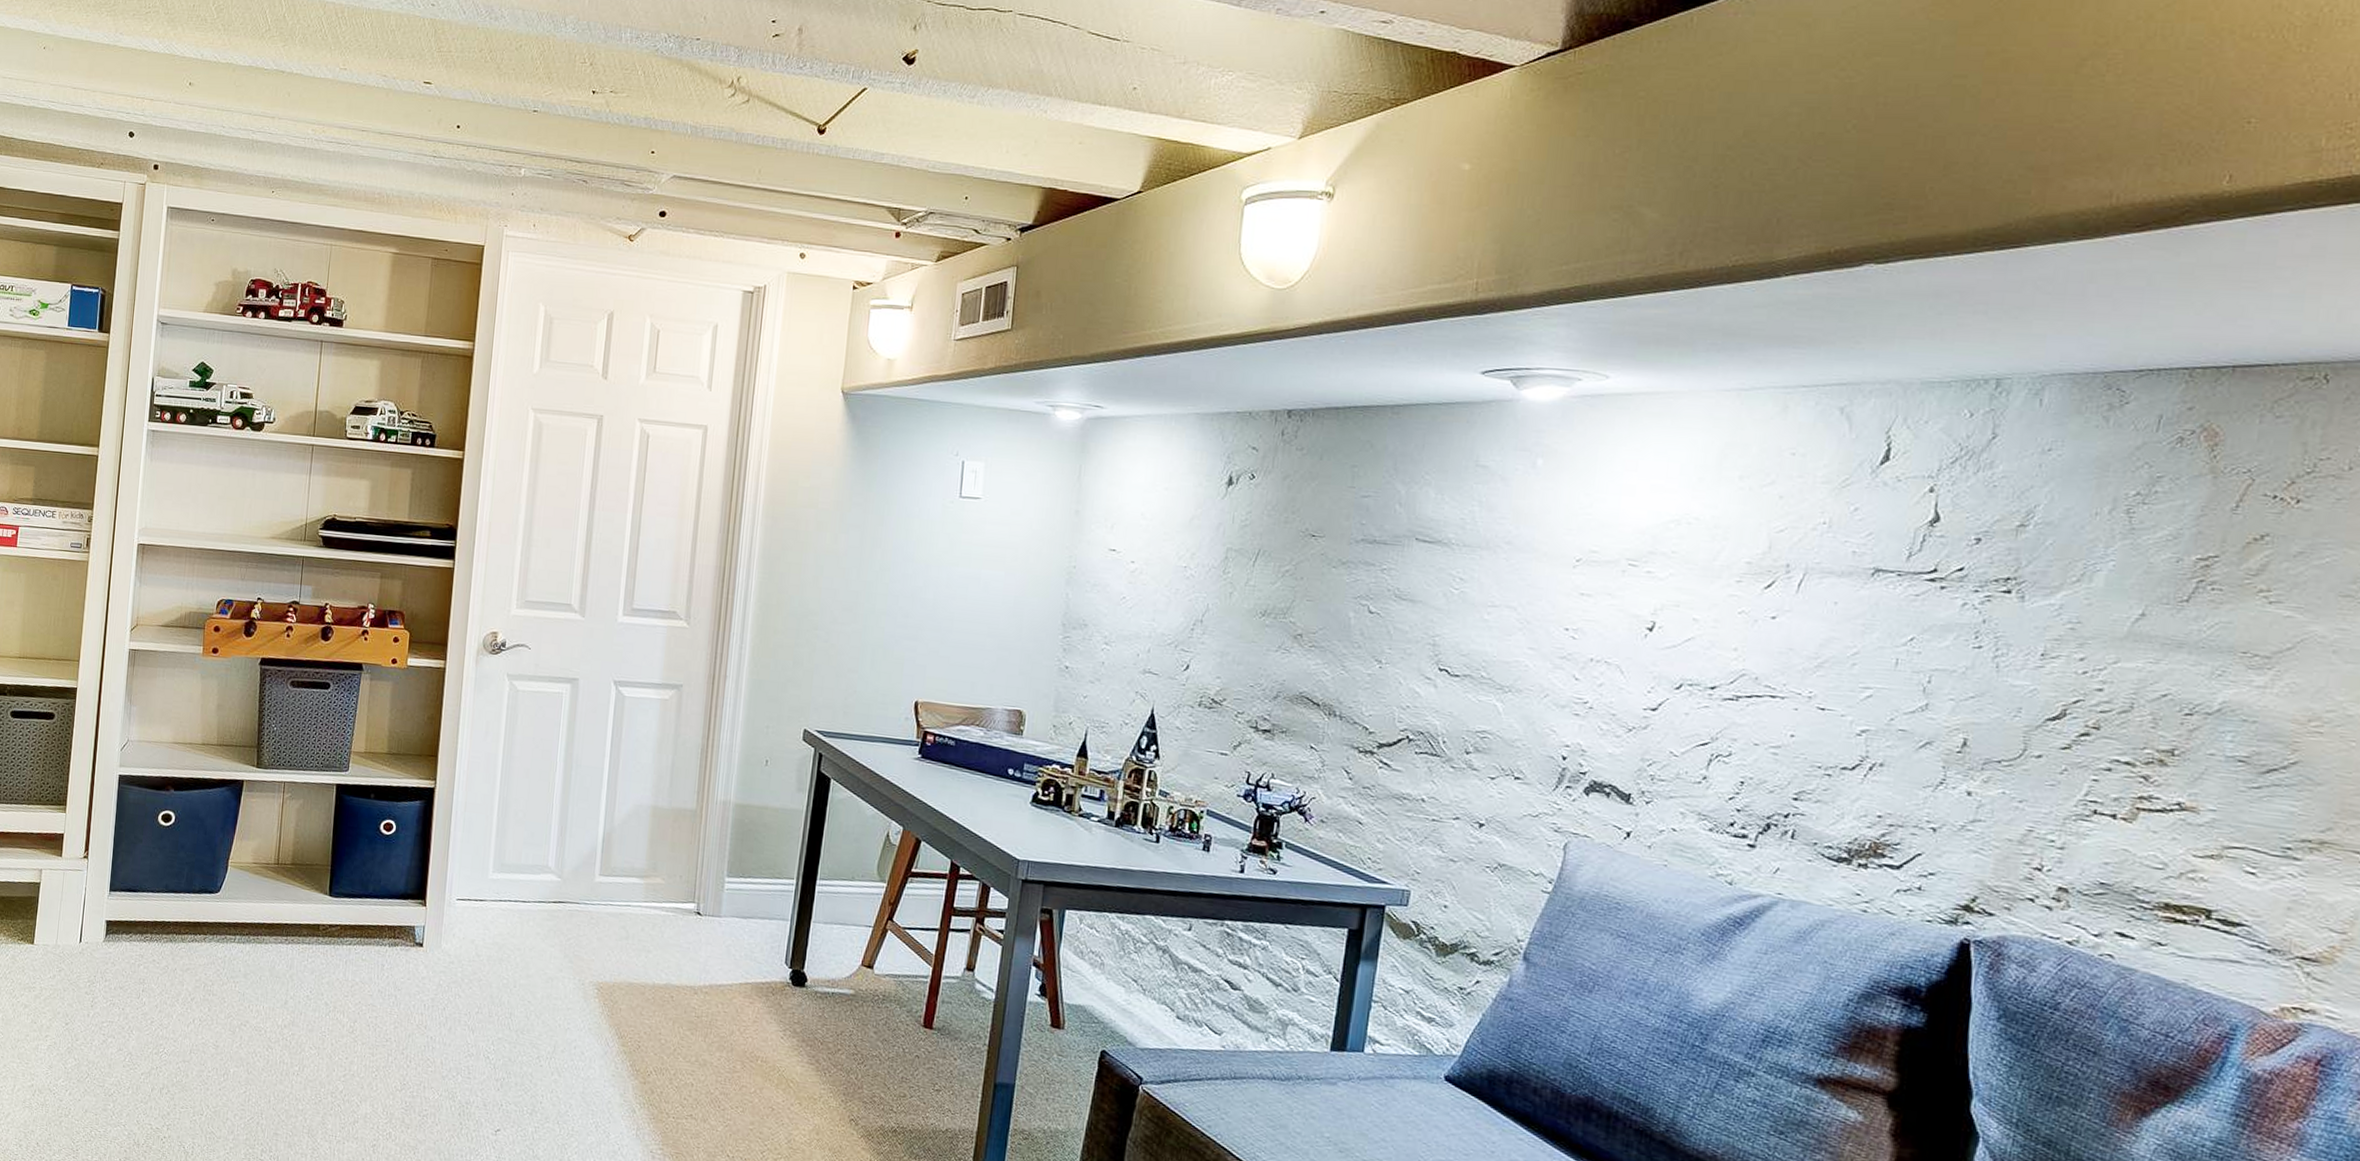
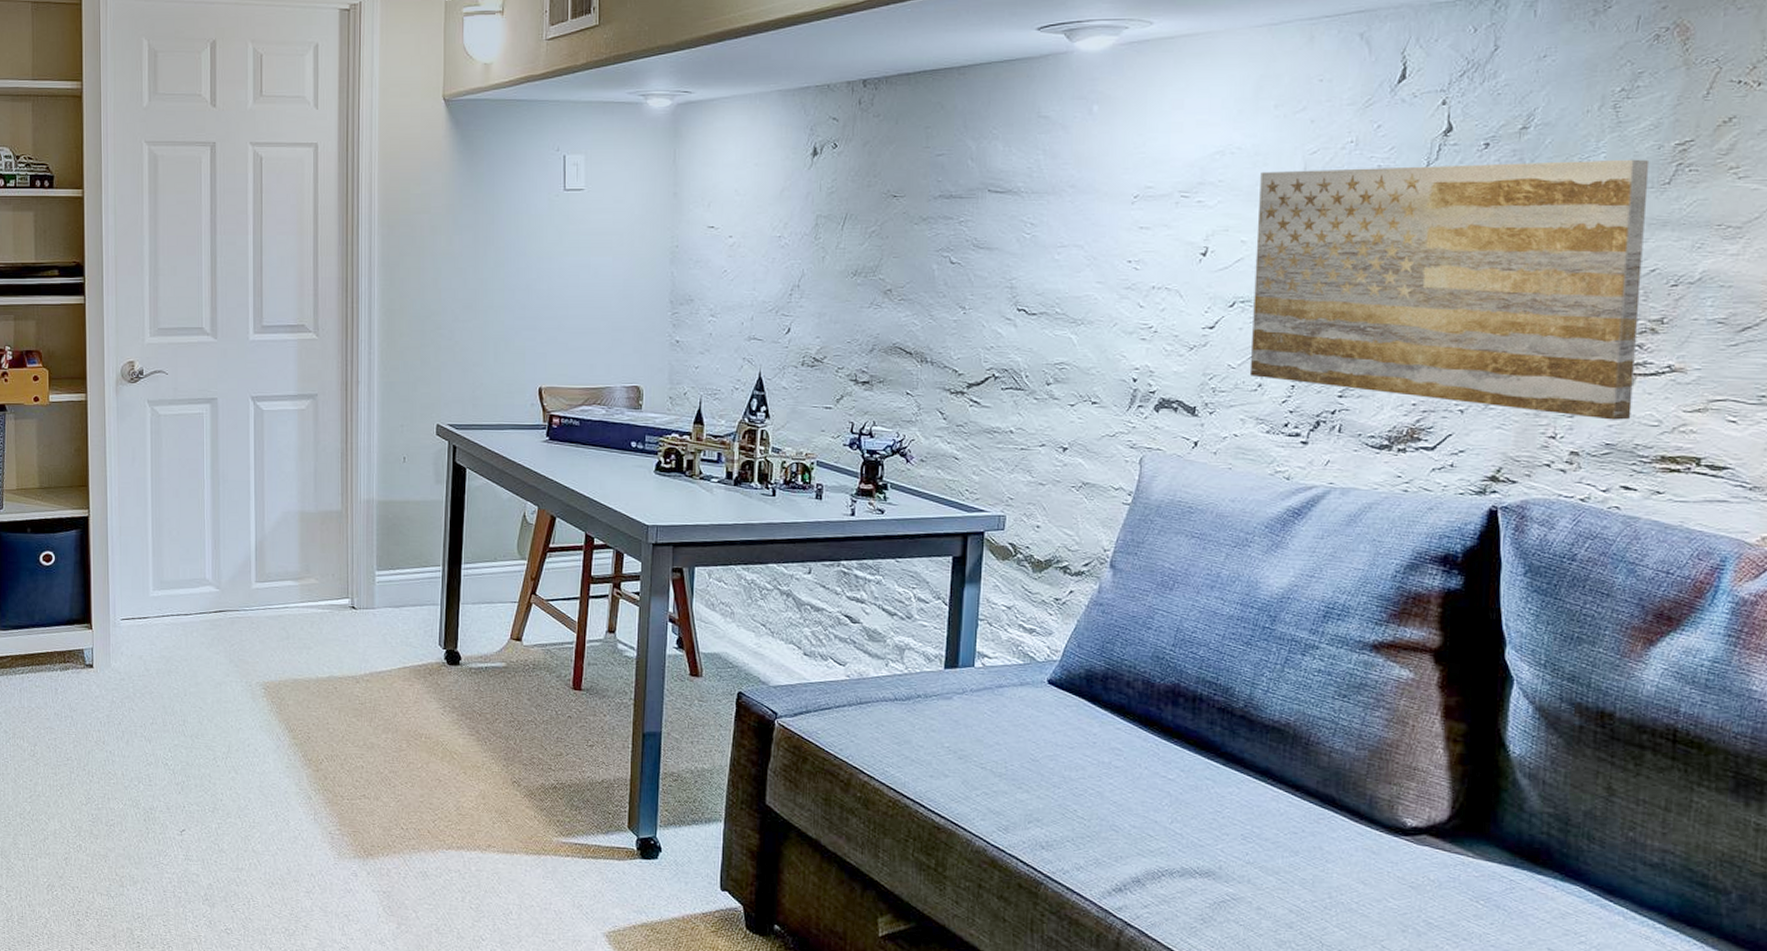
wall art: none [1693,546,2166,859] -> present [1249,159,1650,420]

